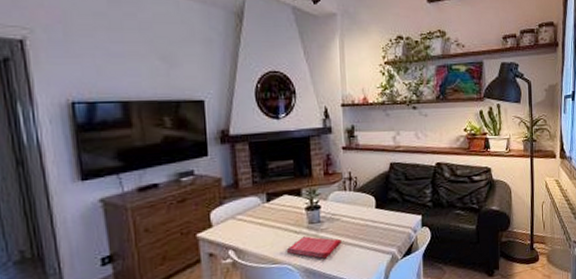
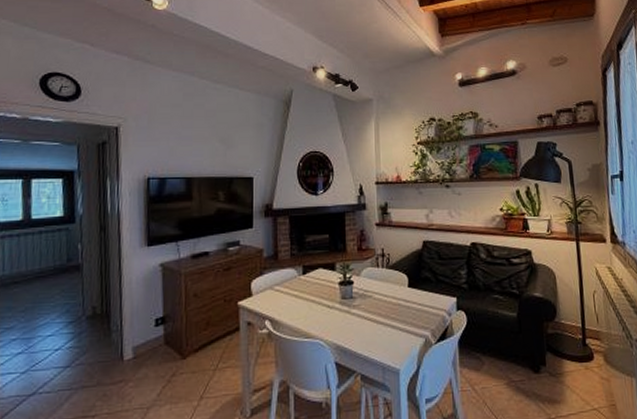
dish towel: present [286,236,342,259] -> none [319,311,373,337]

